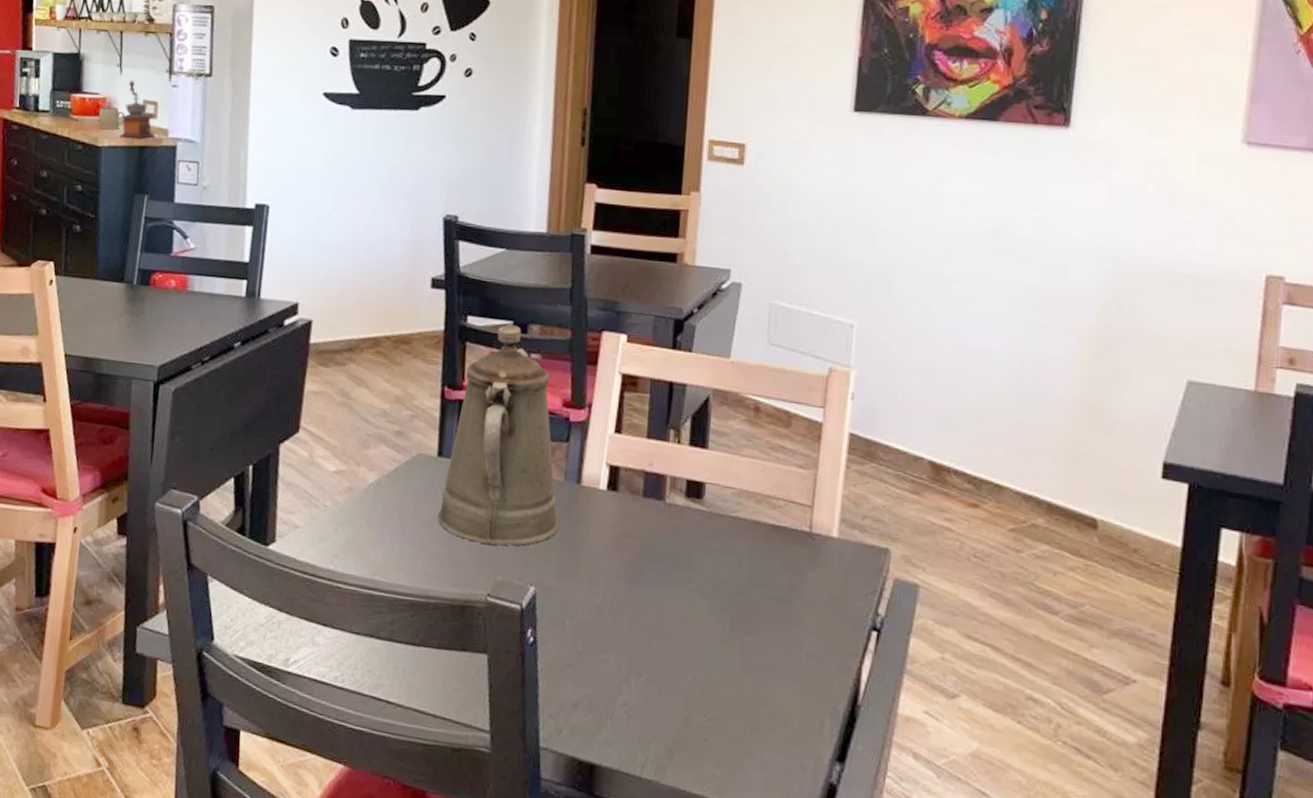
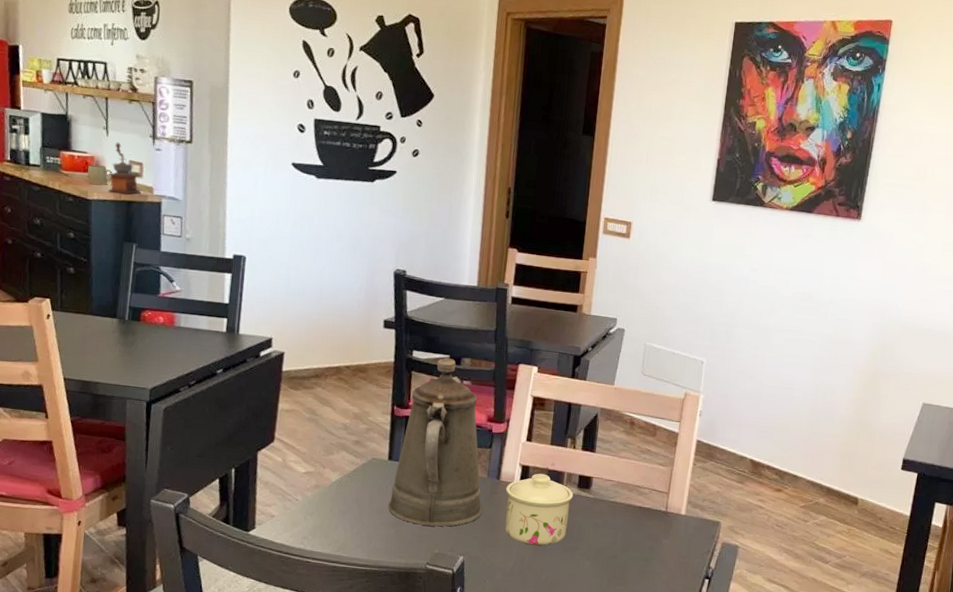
sugar bowl: none [588,476,680,577] -> present [505,473,574,547]

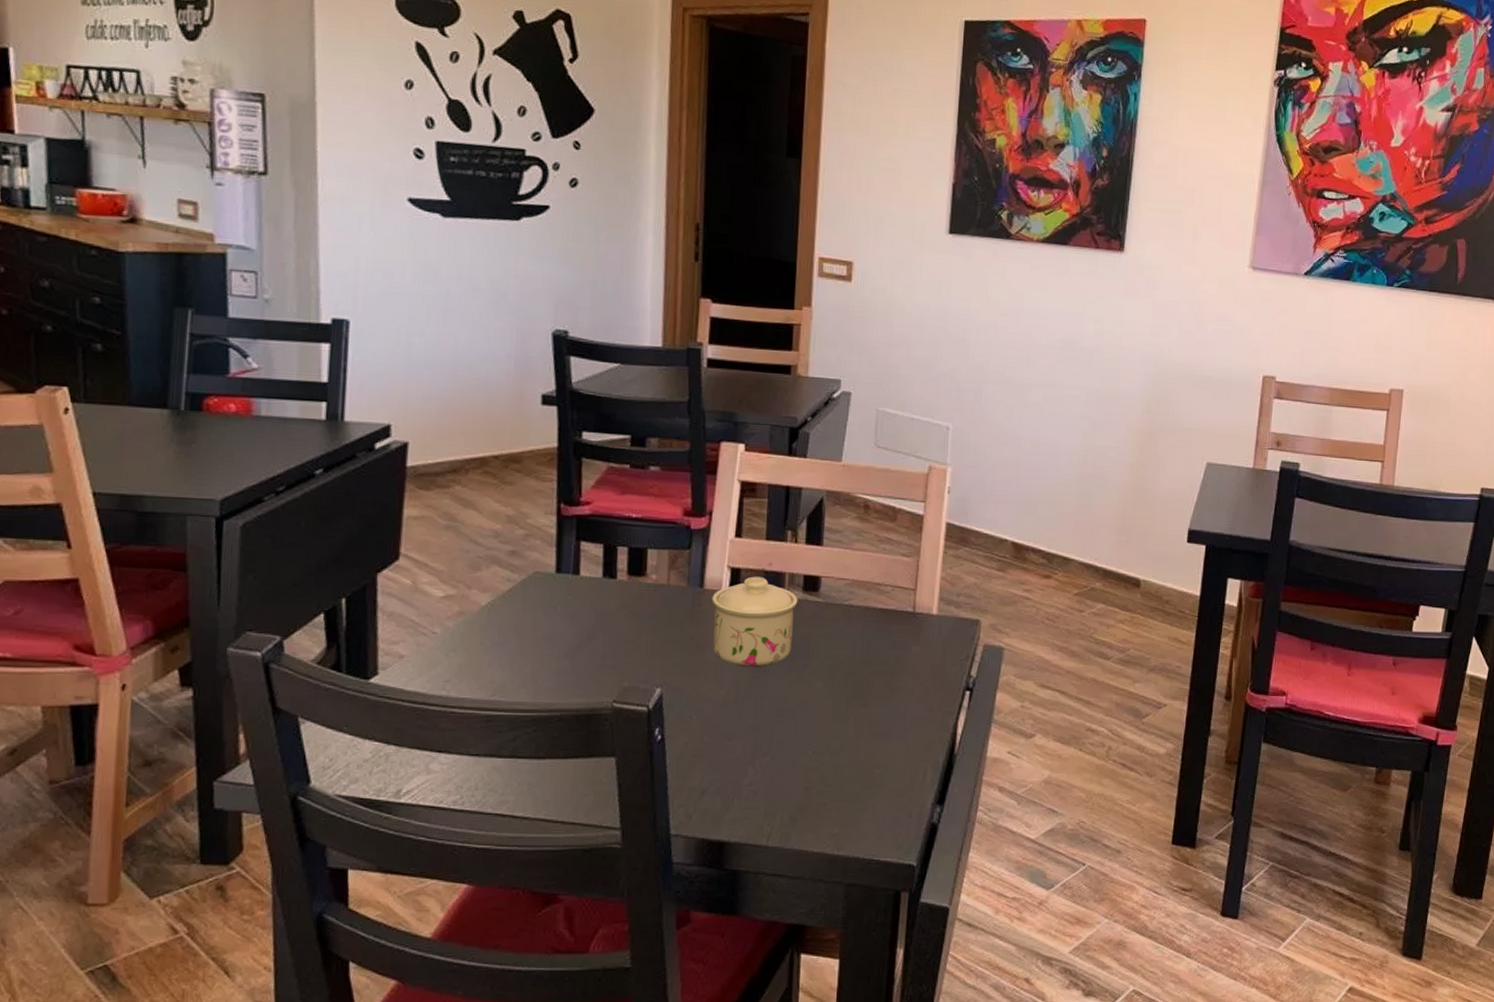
mug: present [88,165,112,186] -> none [117,206,154,233]
coffee grinder: present [107,142,141,195] -> none [145,175,197,245]
coffee pot: present [388,357,483,527] -> none [559,438,683,653]

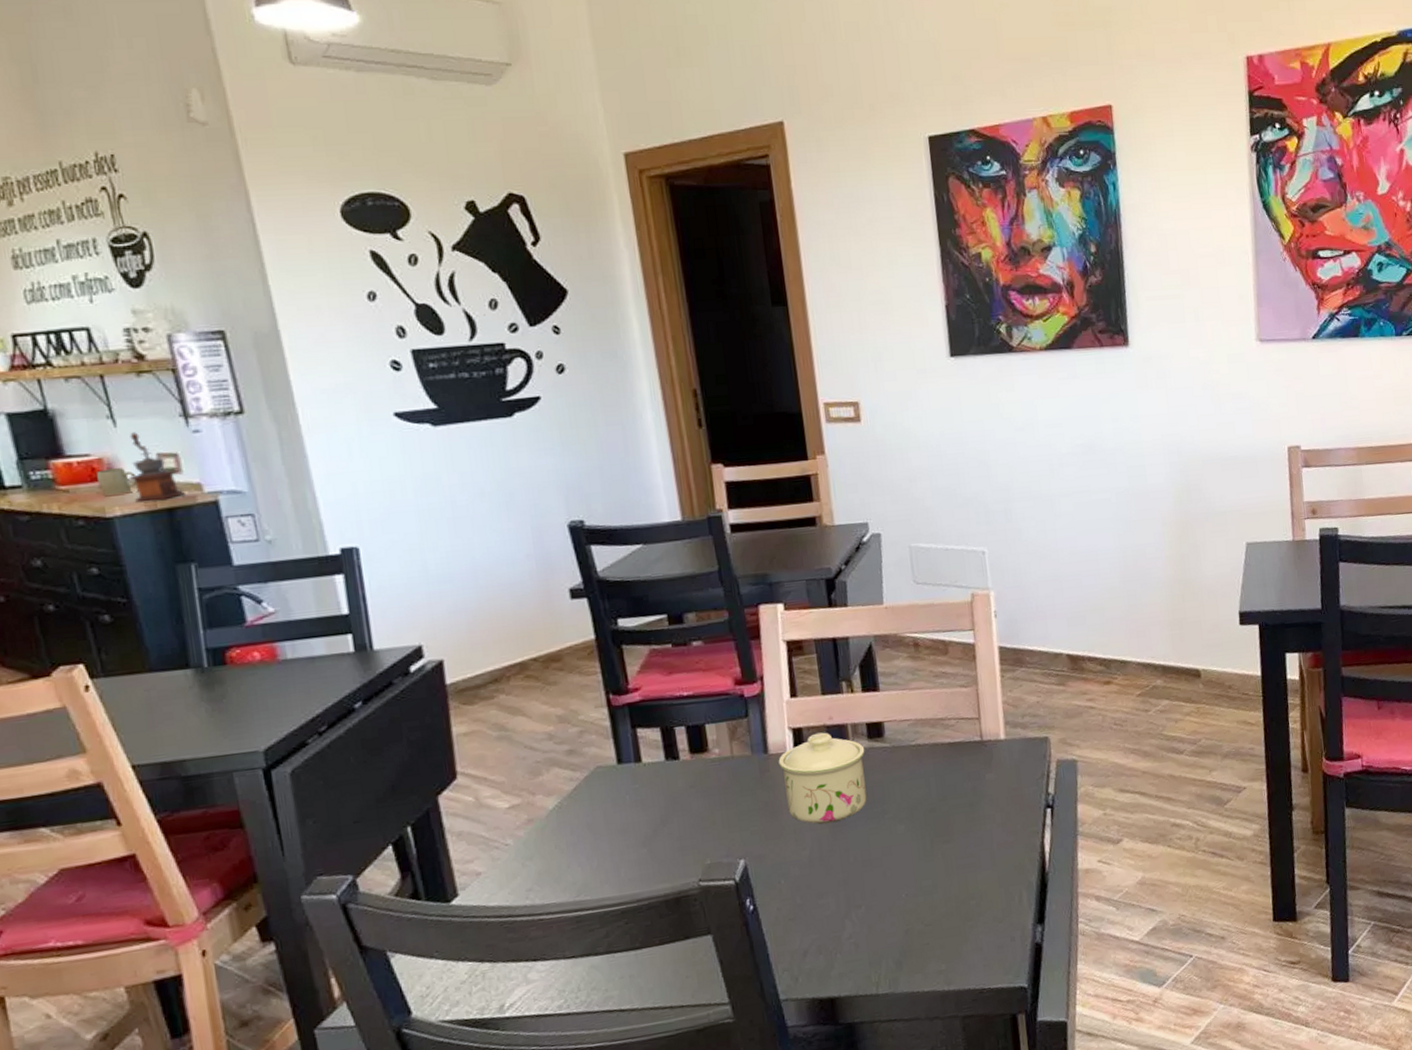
mug: none [117,206,154,233] -> present [97,468,137,497]
coffee grinder: none [145,175,197,245] -> present [127,432,185,503]

